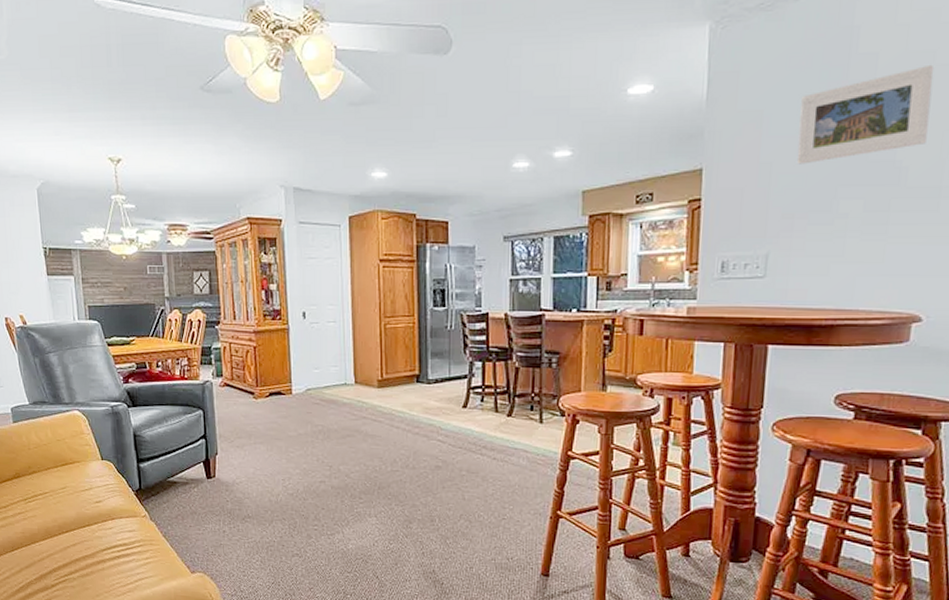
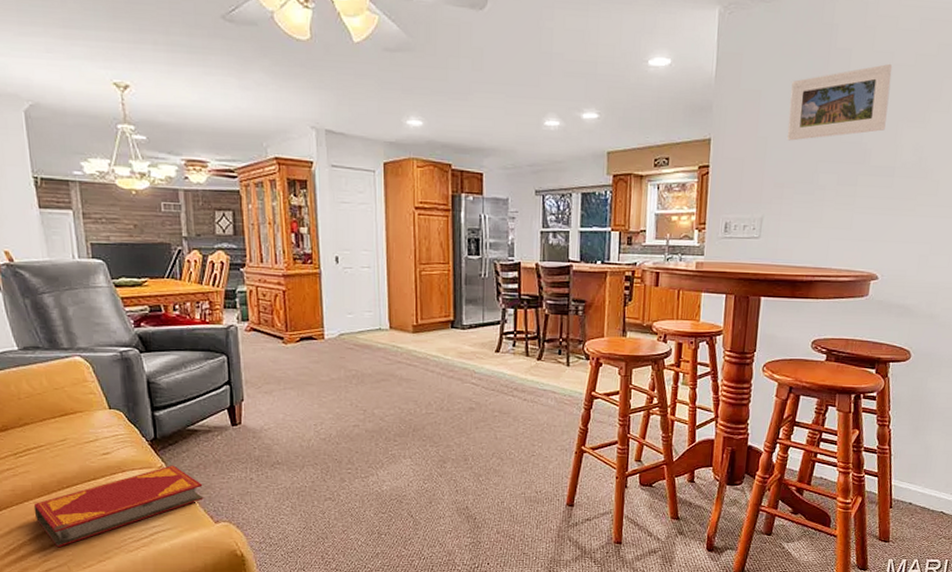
hardback book: none [39,515,181,589] -> present [33,465,204,548]

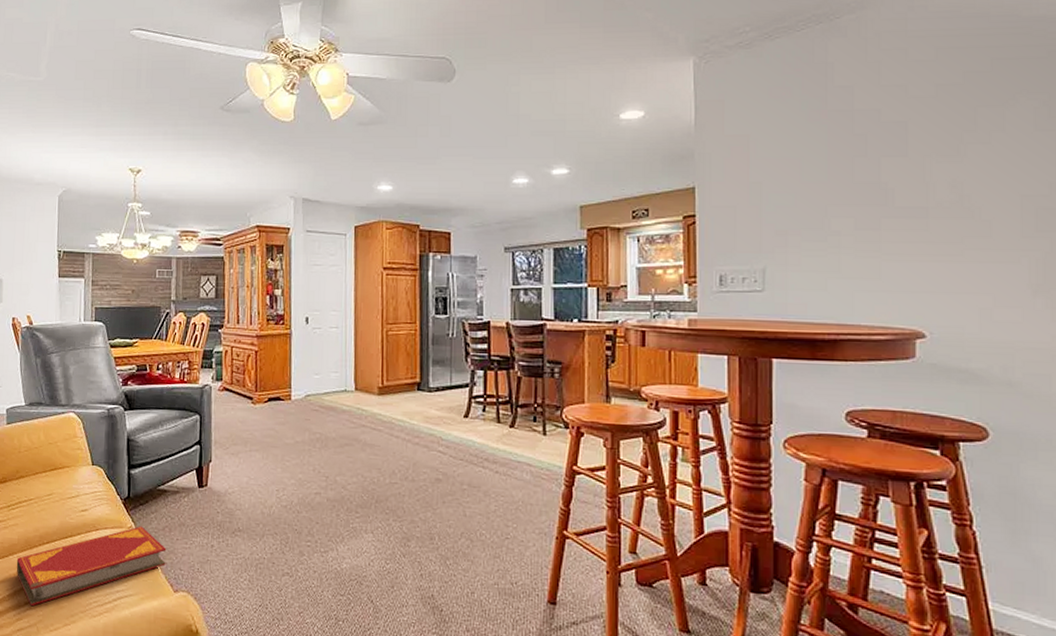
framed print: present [786,63,893,141] -> none [785,96,908,185]

